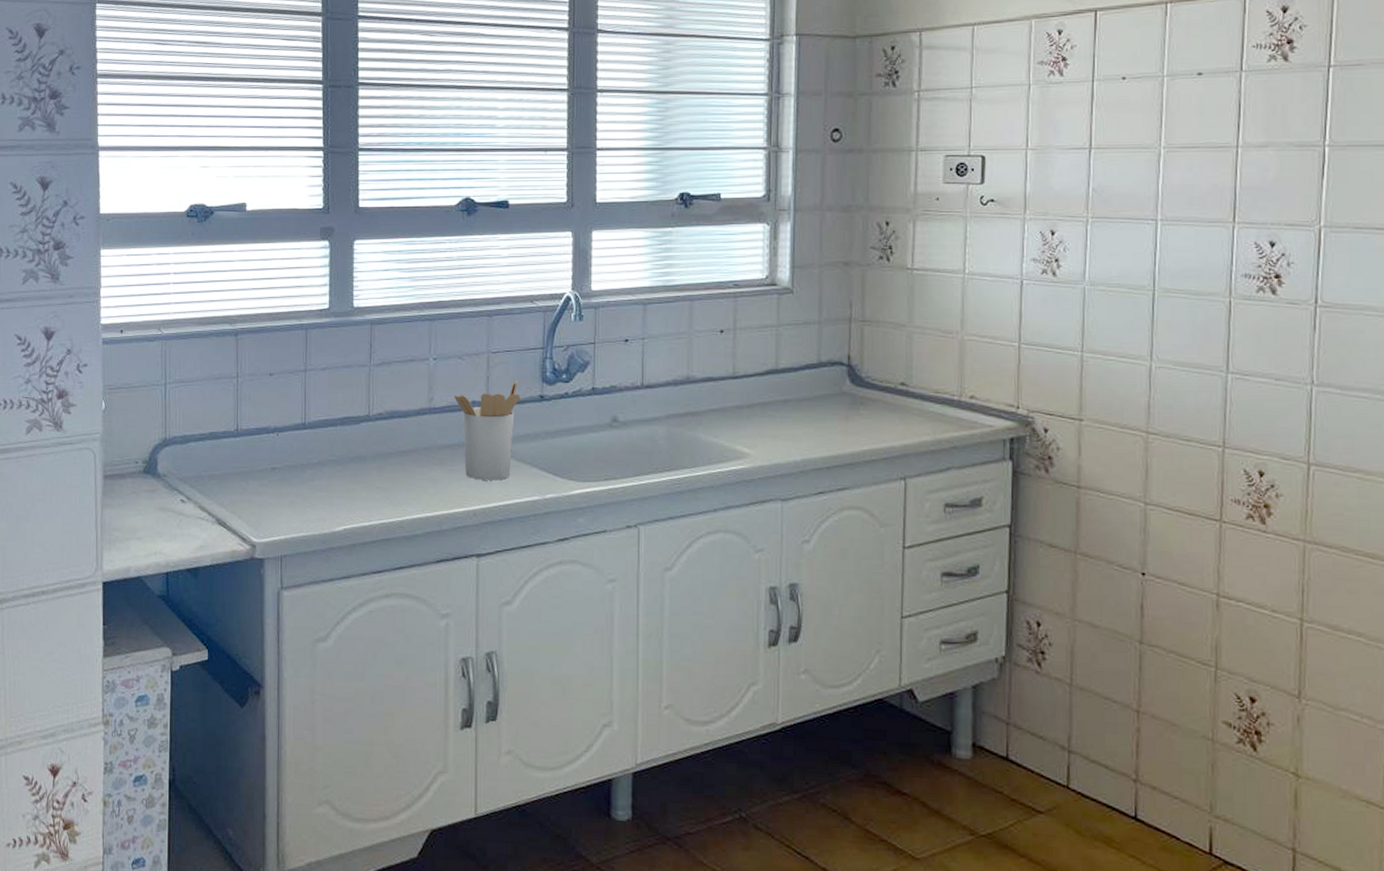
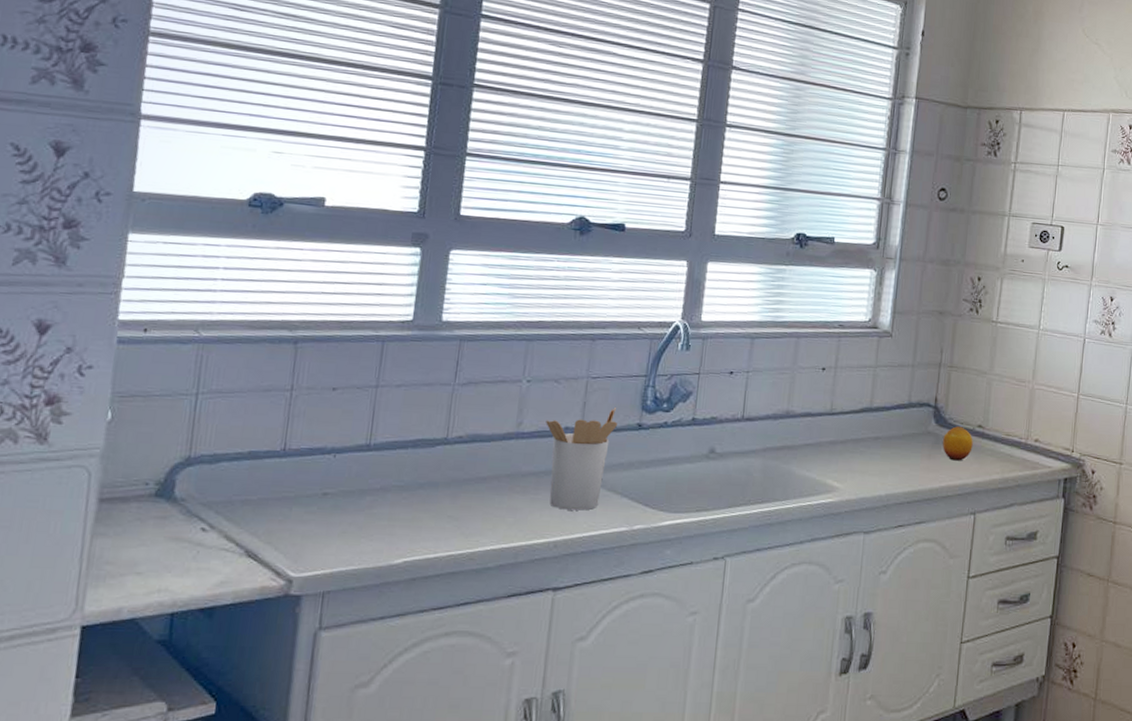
fruit: none [861,385,896,422] -> present [943,426,973,461]

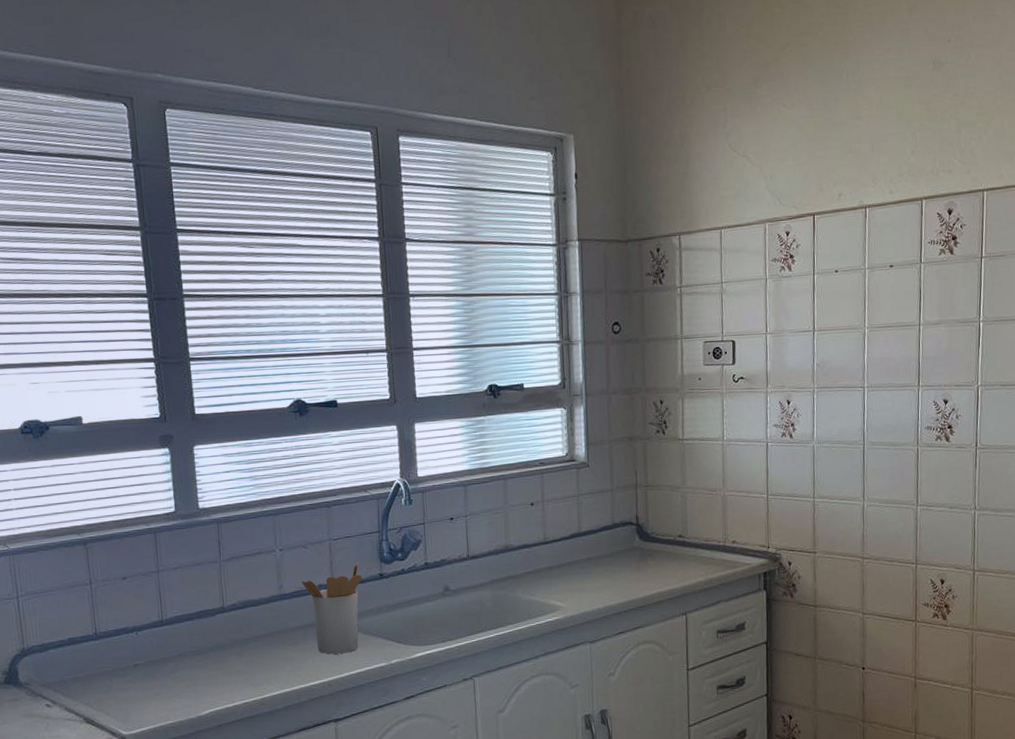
fruit: present [943,426,973,461] -> none [648,539,676,570]

